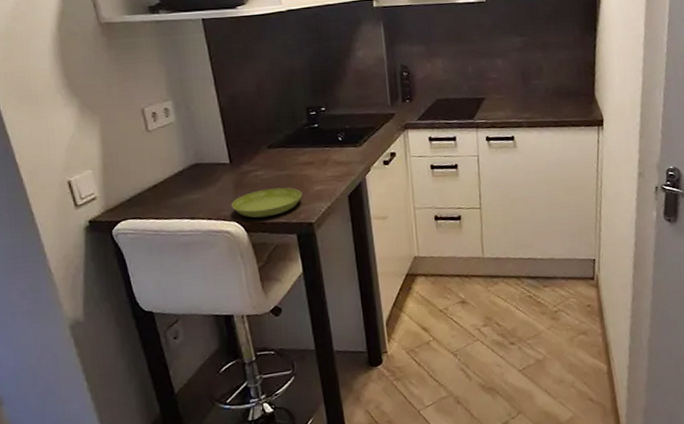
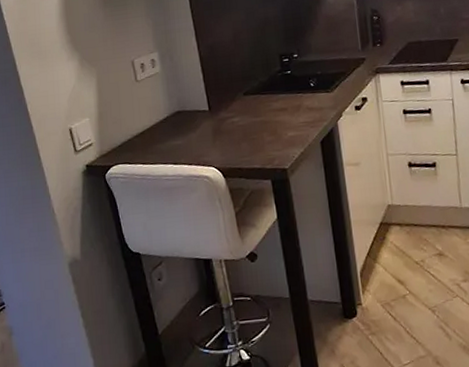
saucer: present [231,187,302,218] -> none [210,133,276,164]

